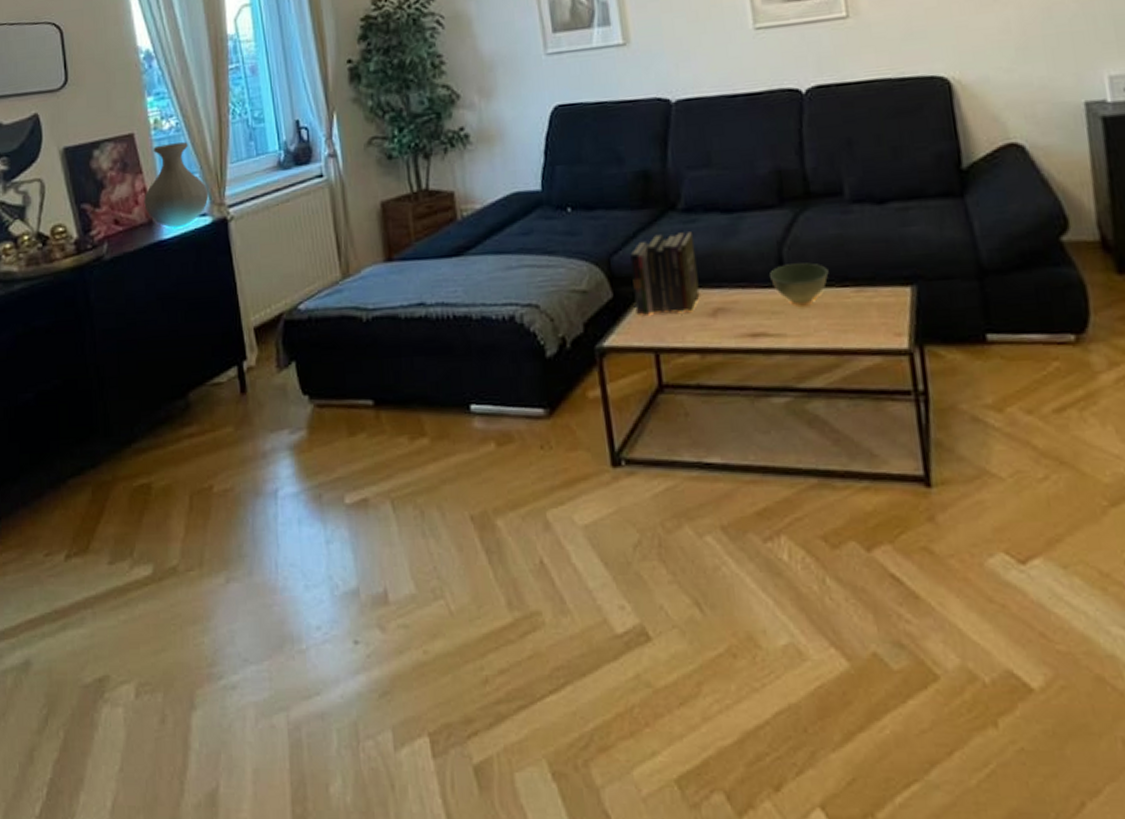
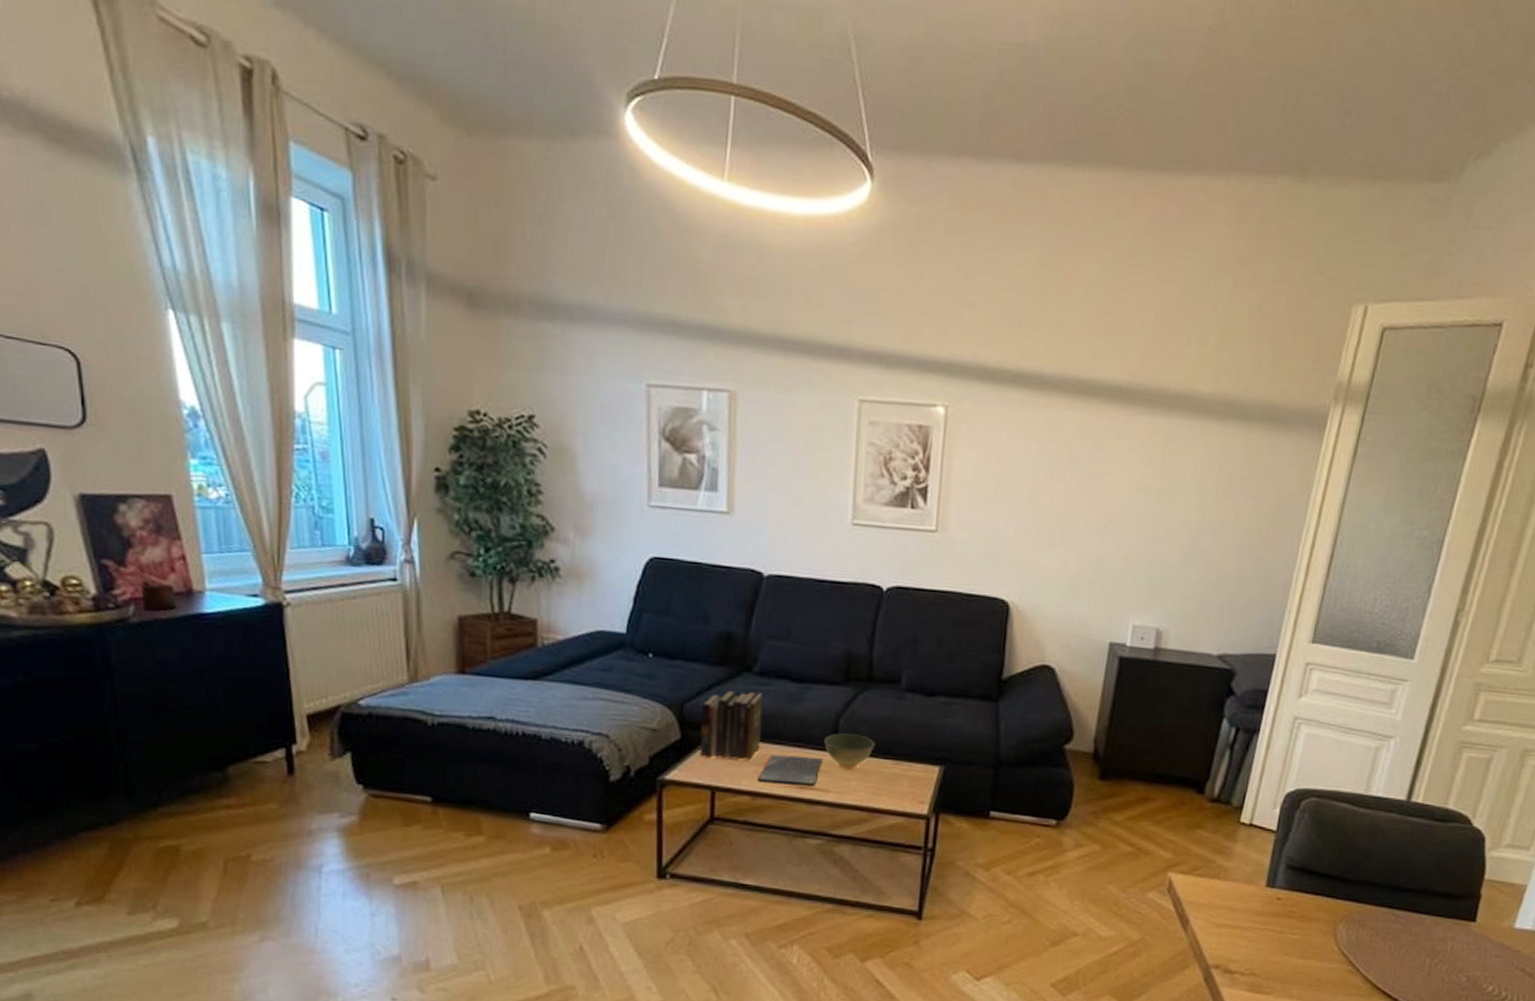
candle: none [112,215,140,246] -> present [140,579,176,611]
vase: present [144,142,209,228] -> none [182,513,262,604]
magazine: none [703,296,773,335] -> present [758,754,823,785]

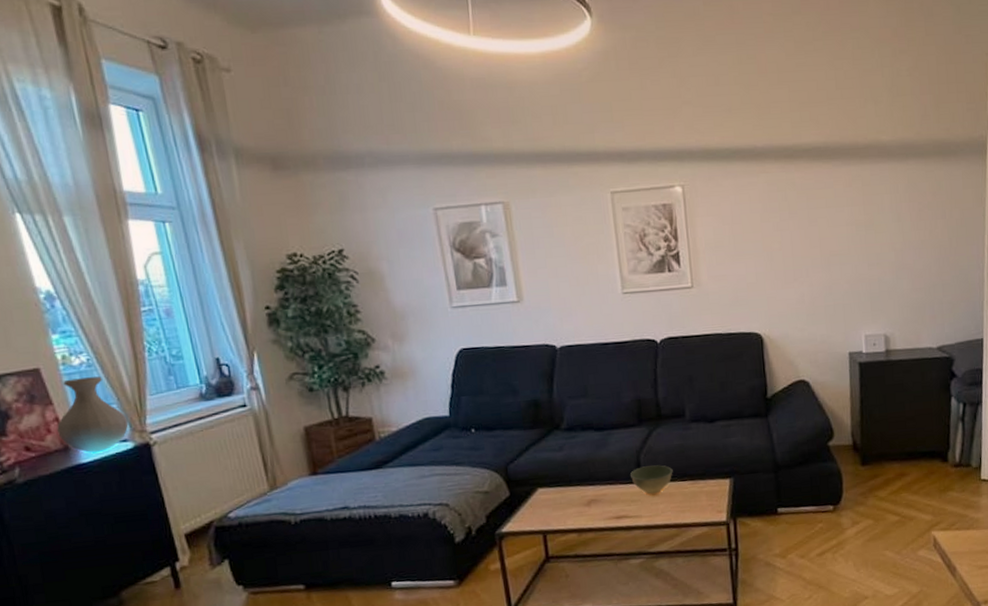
candle: present [140,579,176,611] -> none [22,442,57,470]
vase: none [182,513,262,604] -> present [56,376,129,453]
books: present [700,690,764,761] -> none [523,445,578,508]
magazine: present [758,754,823,785] -> none [580,489,633,519]

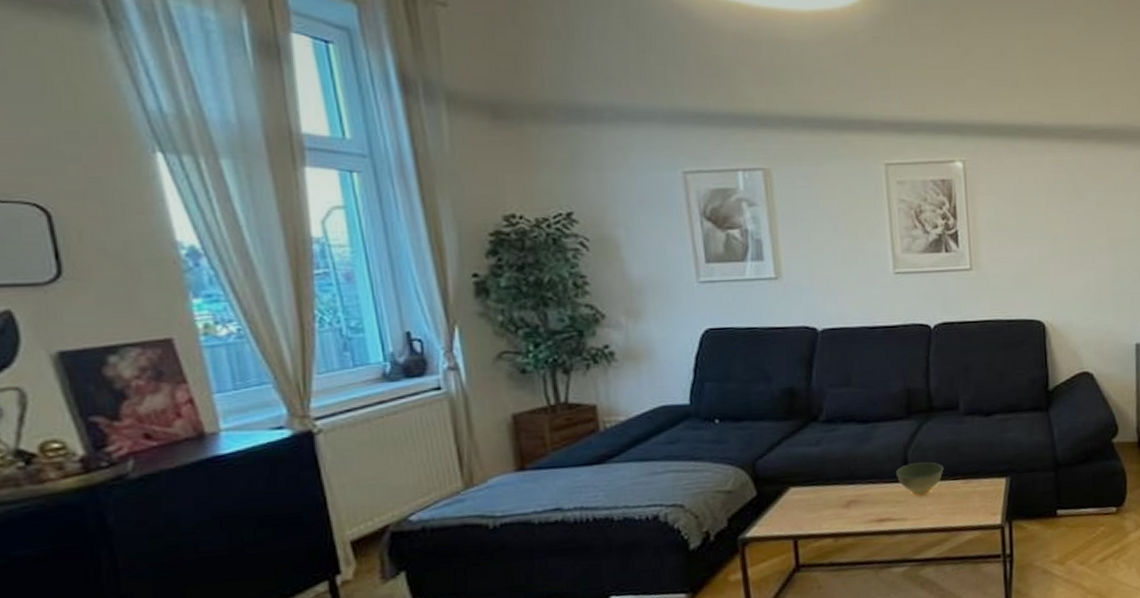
vase: present [56,376,129,453] -> none [190,350,287,442]

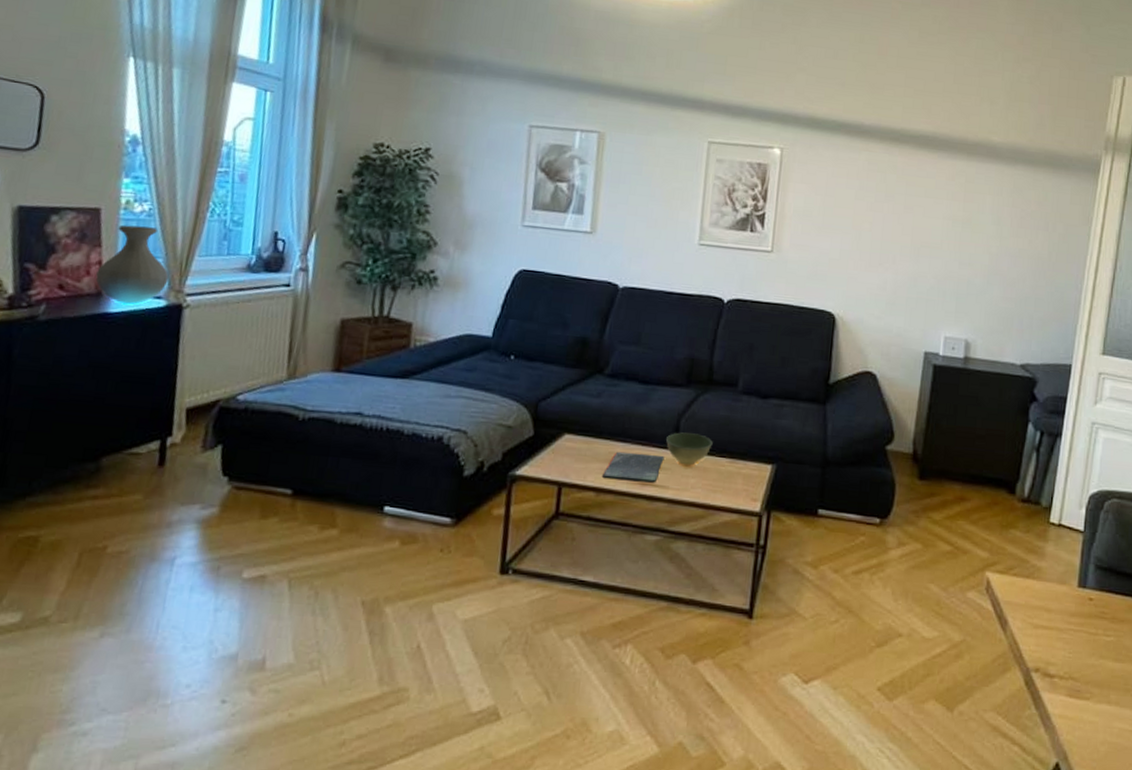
vase: none [190,350,287,442] -> present [95,225,169,304]
magazine: none [838,489,898,522] -> present [603,451,665,482]

